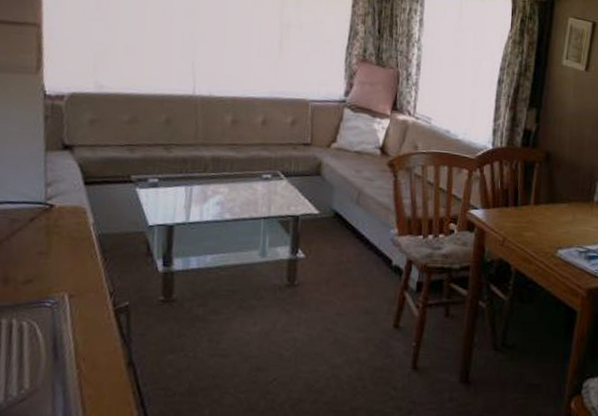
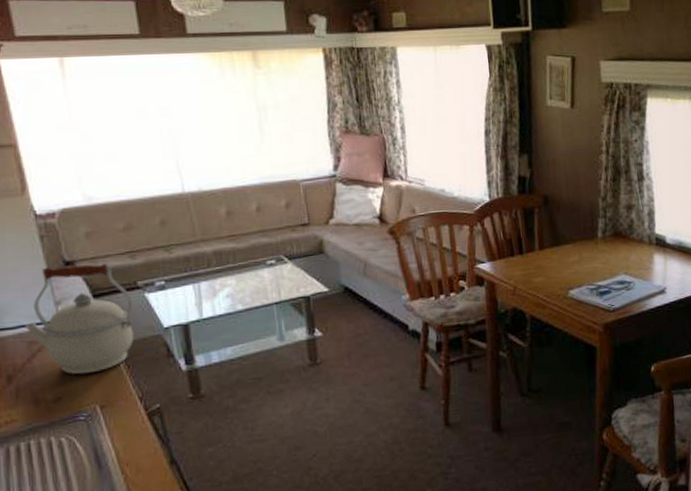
kettle: none [10,147,123,260] -> present [24,263,134,375]

